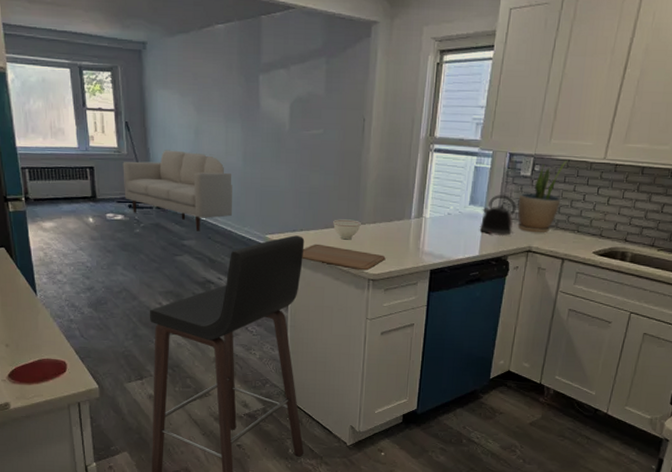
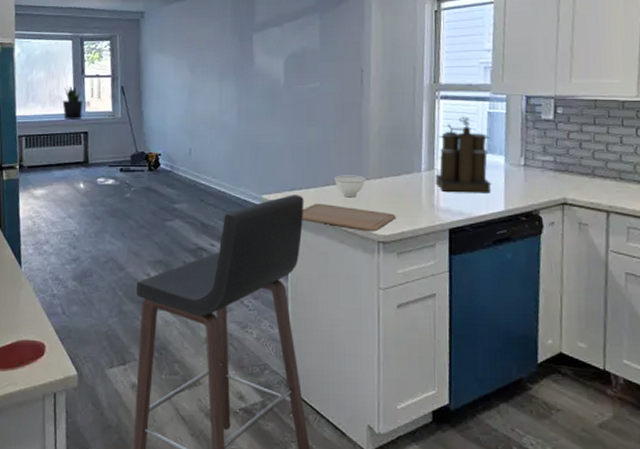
planter: none [64,118,87,154] -> present [62,86,83,120]
sofa: present [122,150,232,231] -> none [116,111,226,194]
coffee maker: none [422,169,474,240] -> present [435,116,492,193]
kettle: present [479,194,517,237] -> none [501,140,542,188]
potted plant: present [517,160,567,233] -> none [543,100,594,183]

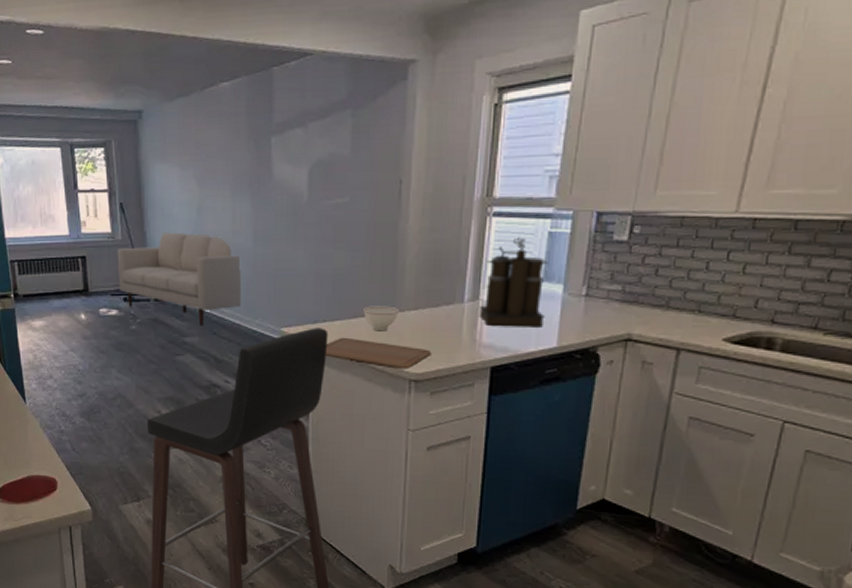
planter: present [62,86,83,120] -> none [55,203,78,242]
sofa: none [116,111,226,194] -> present [117,232,241,326]

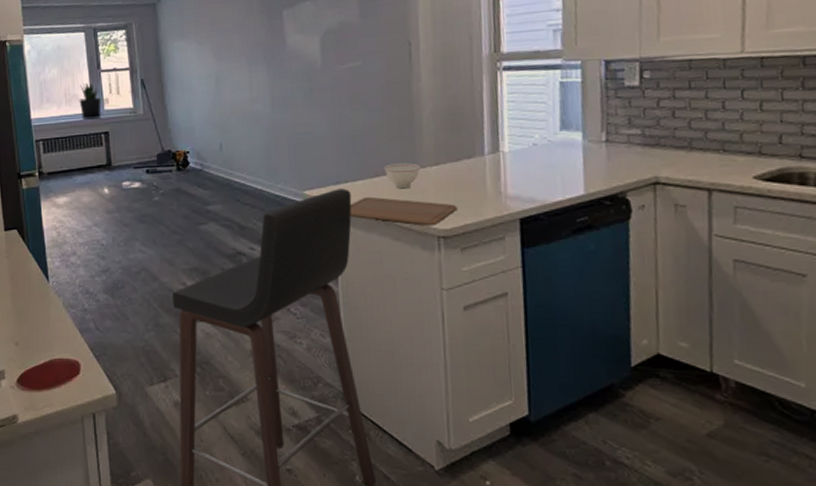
planter: none [55,203,78,242] -> present [79,83,101,120]
sofa: present [117,232,241,326] -> none [139,103,262,194]
coffee maker: present [479,237,548,327] -> none [501,88,568,177]

